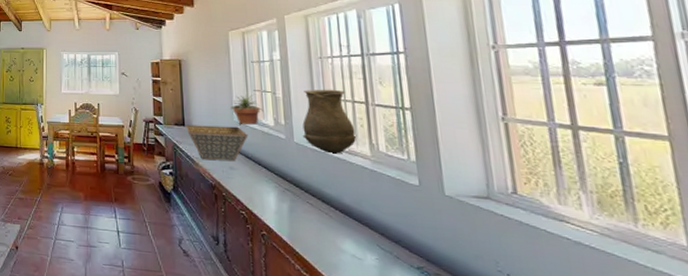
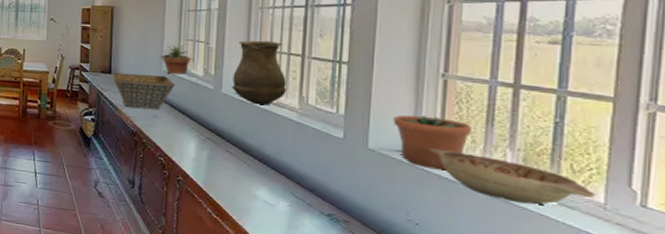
planter: none [463,159,542,216] -> present [393,115,471,171]
decorative bowl: none [506,193,678,250] -> present [430,148,596,205]

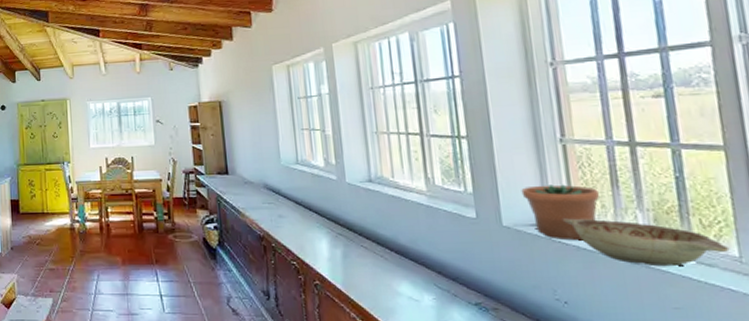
basket: present [111,72,176,110] -> none [228,170,297,210]
potted plant: present [160,43,195,75] -> none [277,133,313,169]
vase: present [231,40,288,106] -> none [354,121,412,192]

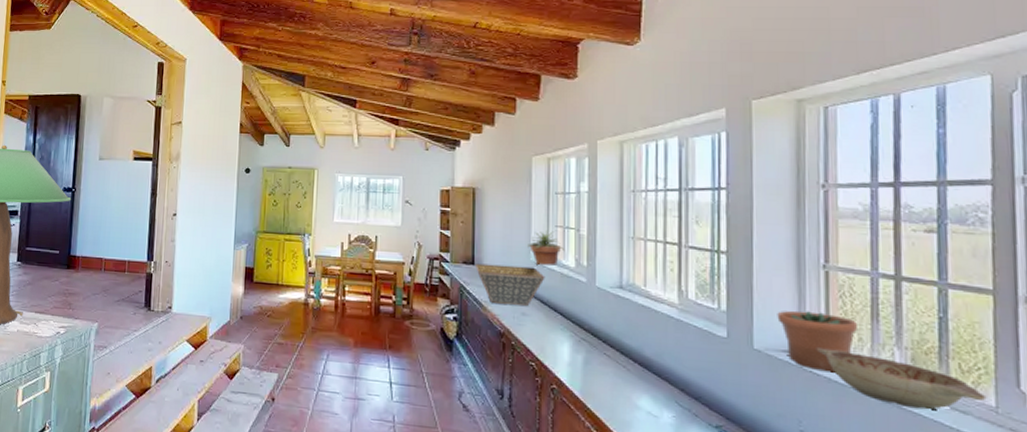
basket: none [228,170,297,210] -> present [474,263,545,307]
potted plant: none [277,133,313,169] -> present [528,229,565,266]

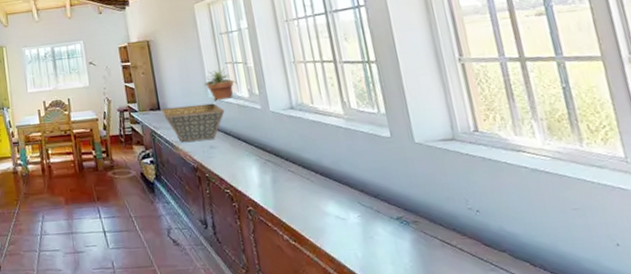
planter: present [777,310,857,373] -> none [428,100,498,153]
decorative bowl: present [817,348,987,410] -> none [468,131,616,172]

